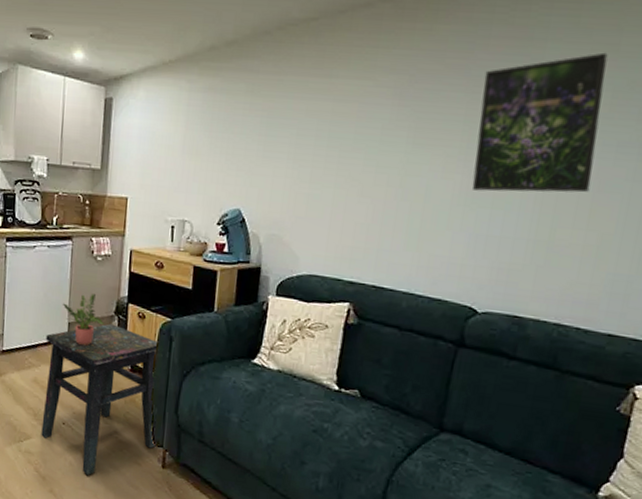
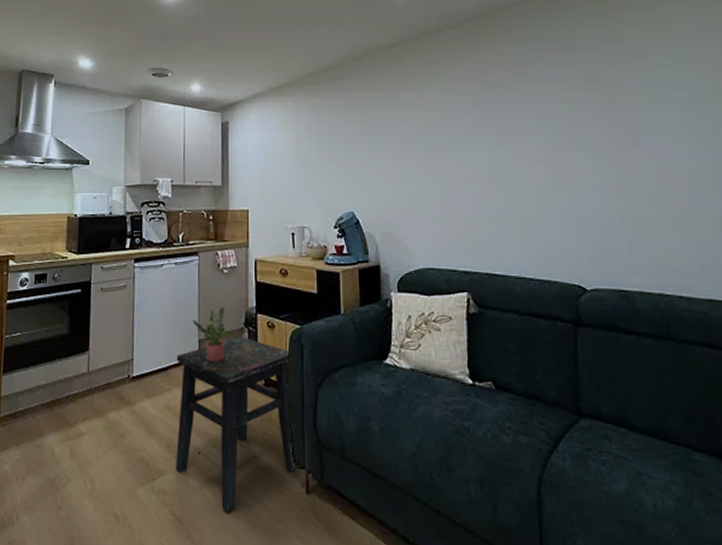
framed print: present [472,52,608,193] -> none [544,55,656,177]

